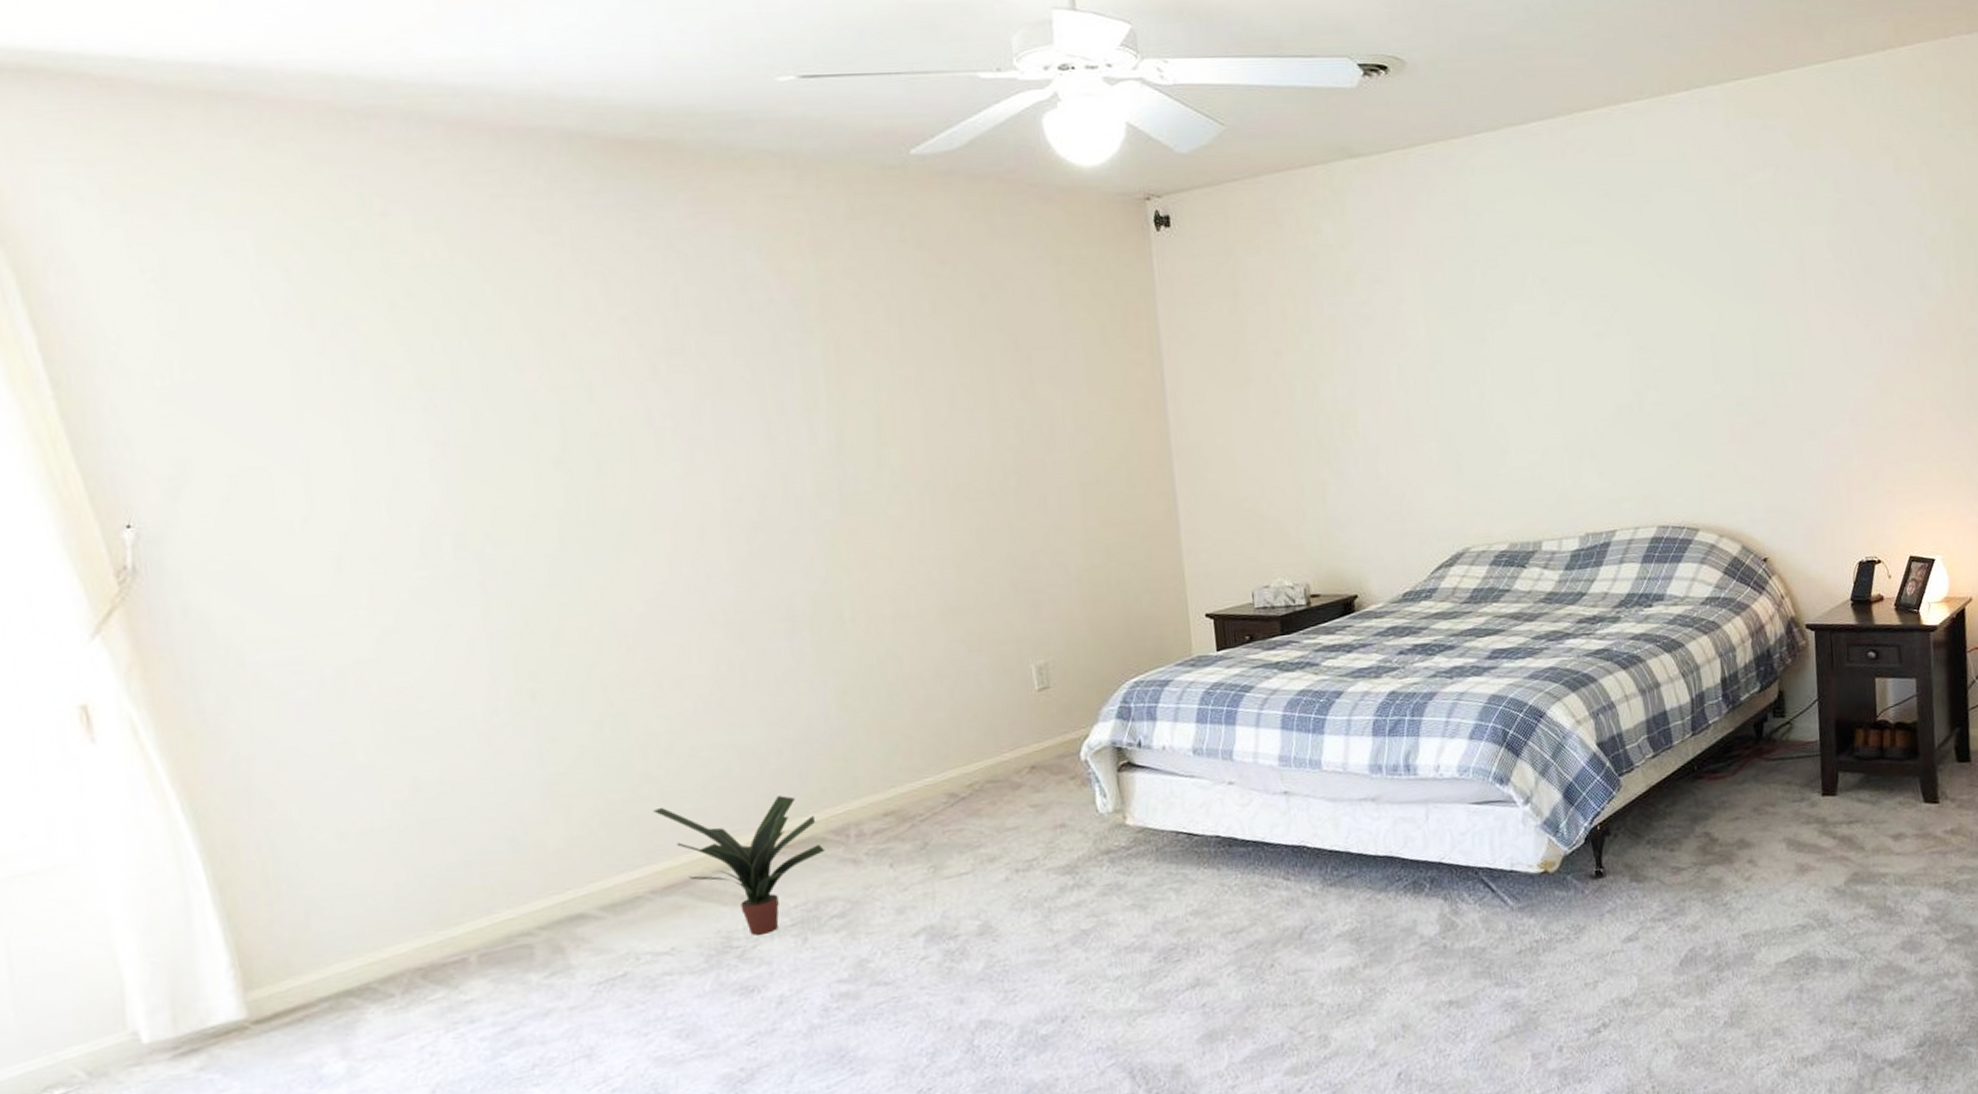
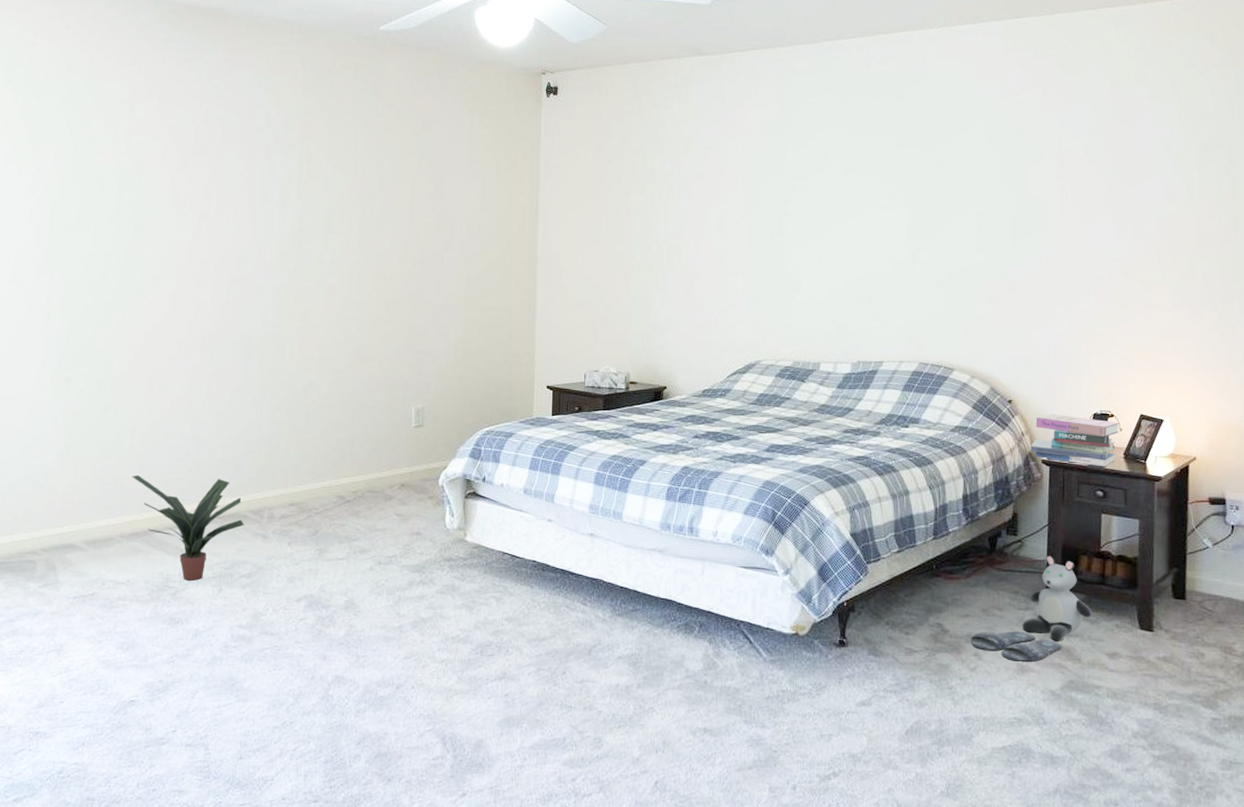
slippers: none [1743,826,1843,862] -> present [971,630,1062,662]
books: none [1792,568,1888,624] -> present [1030,413,1120,467]
stuffed animal: none [1798,734,1873,833] -> present [1022,555,1092,642]

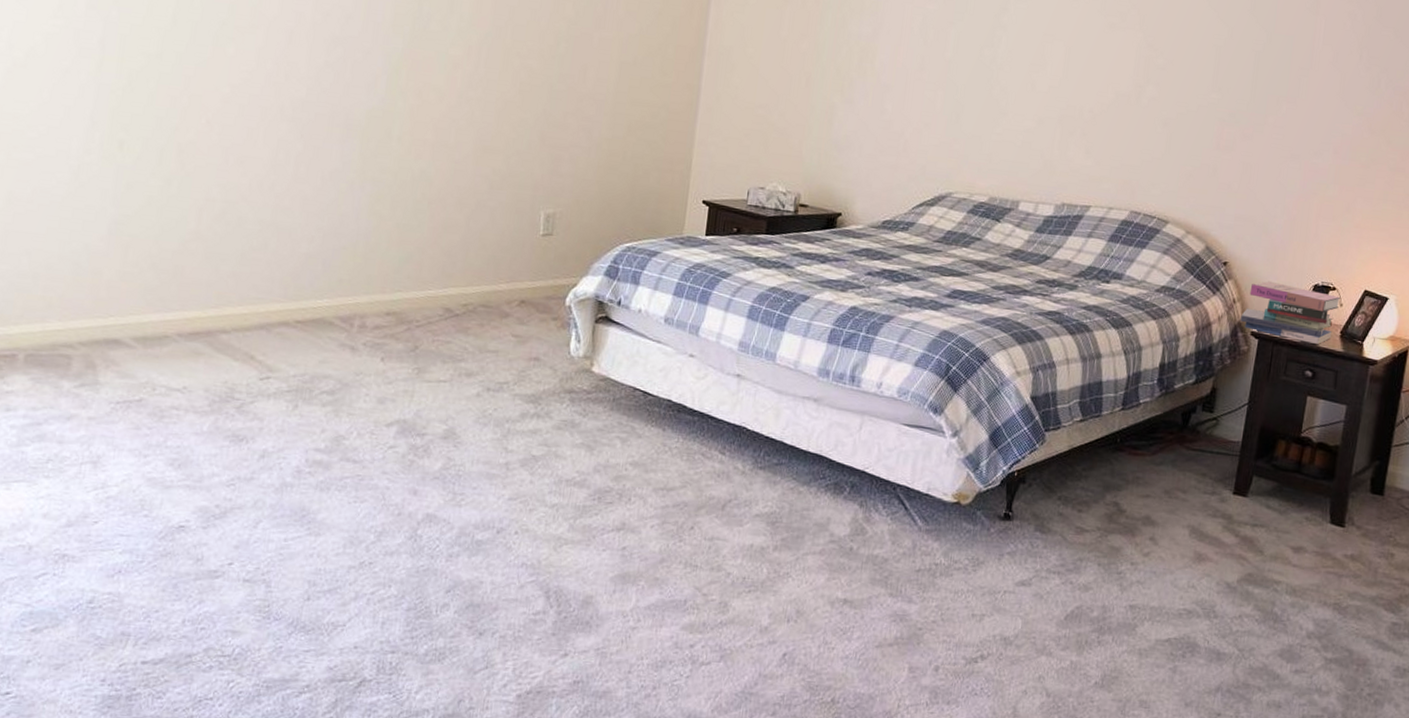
potted plant: present [131,474,245,581] -> none [195,263,331,394]
slippers: present [971,630,1062,662] -> none [1148,514,1245,551]
stuffed animal: present [1022,555,1092,642] -> none [1205,436,1282,532]

